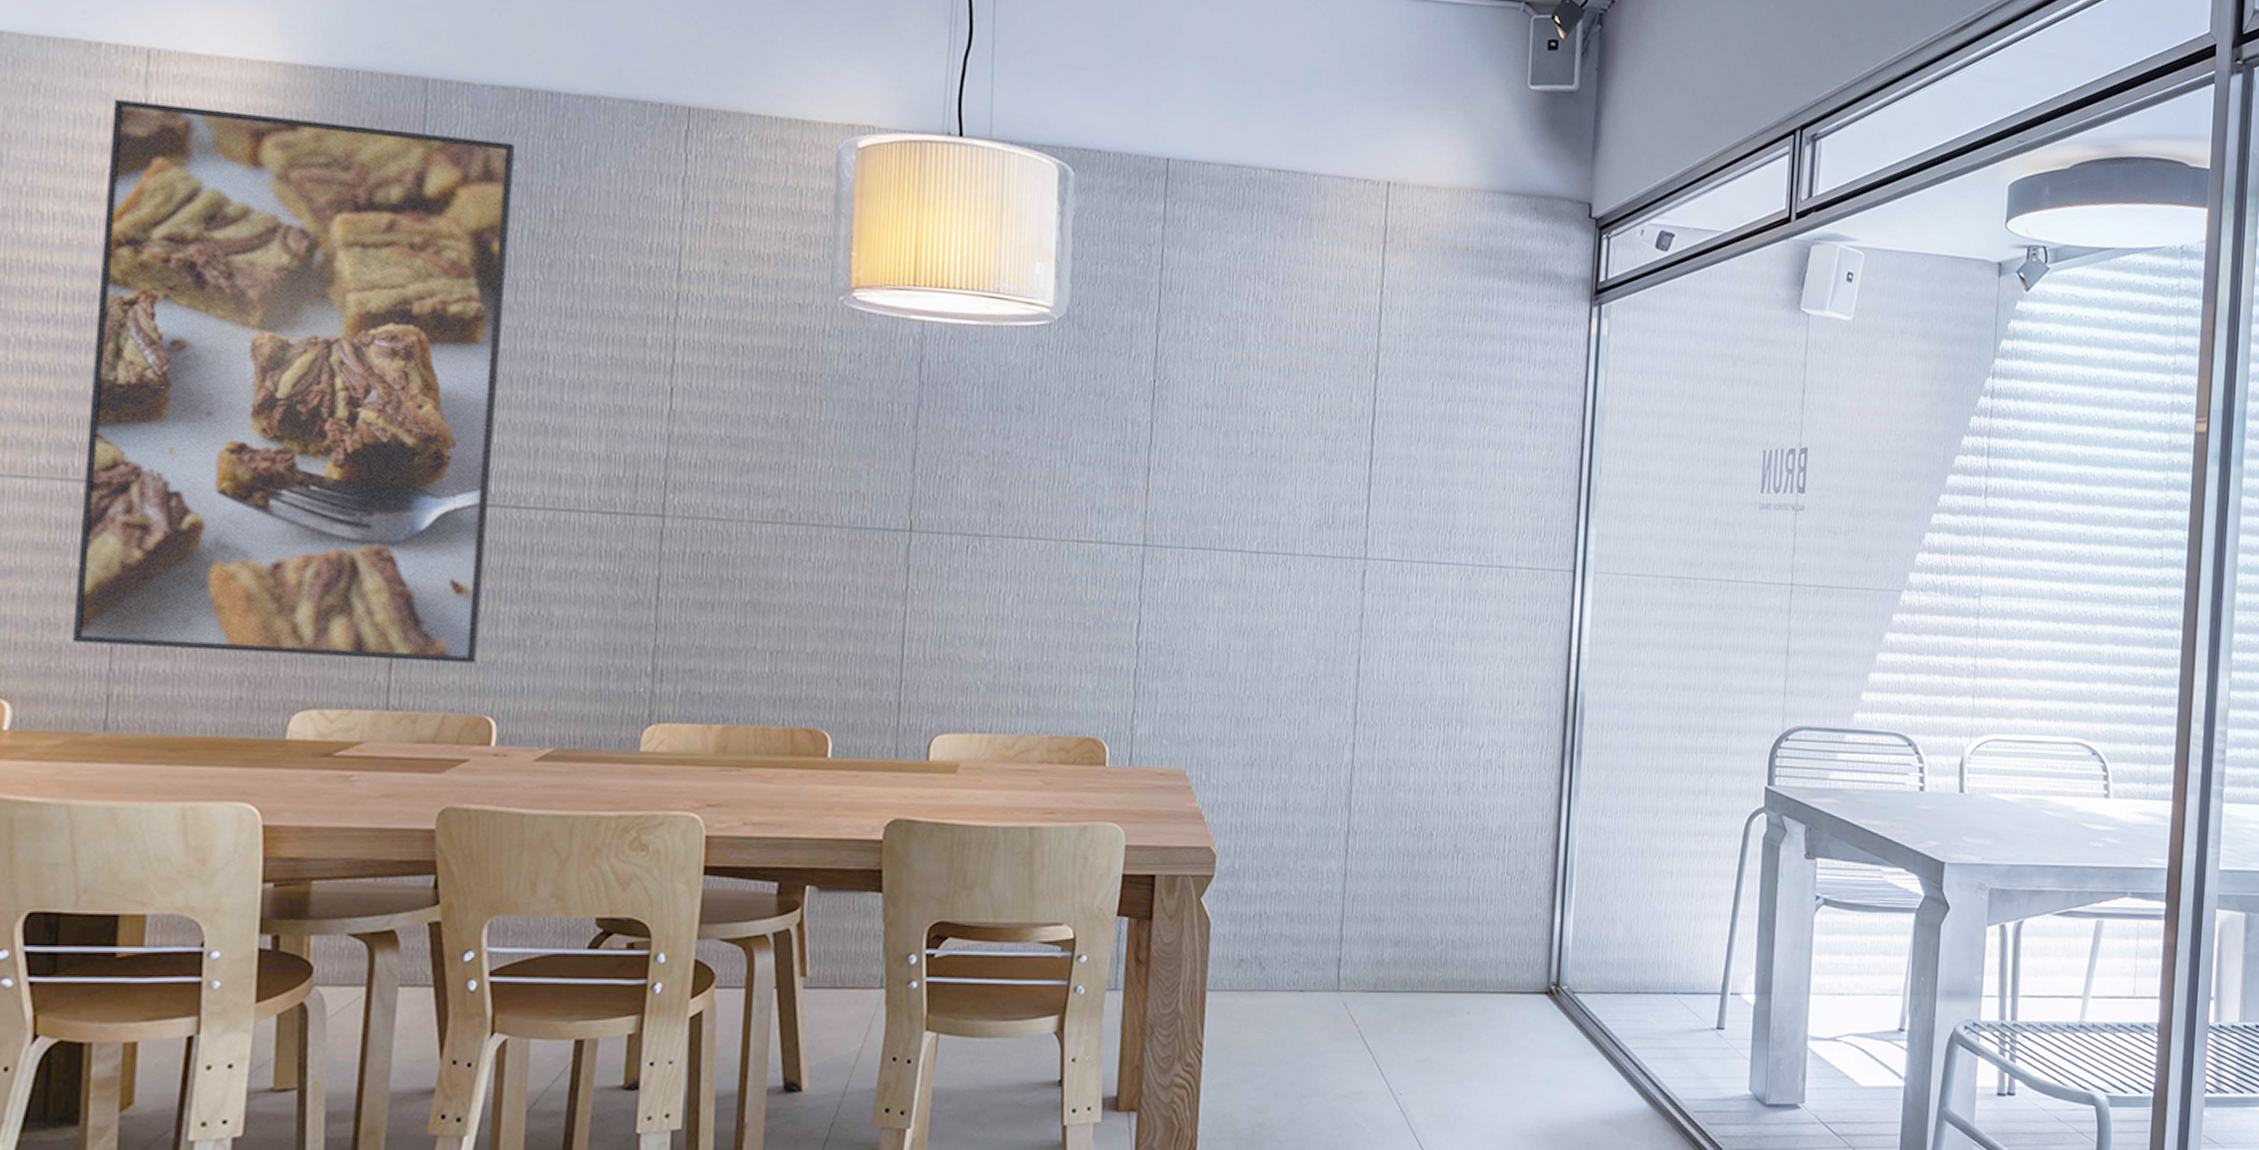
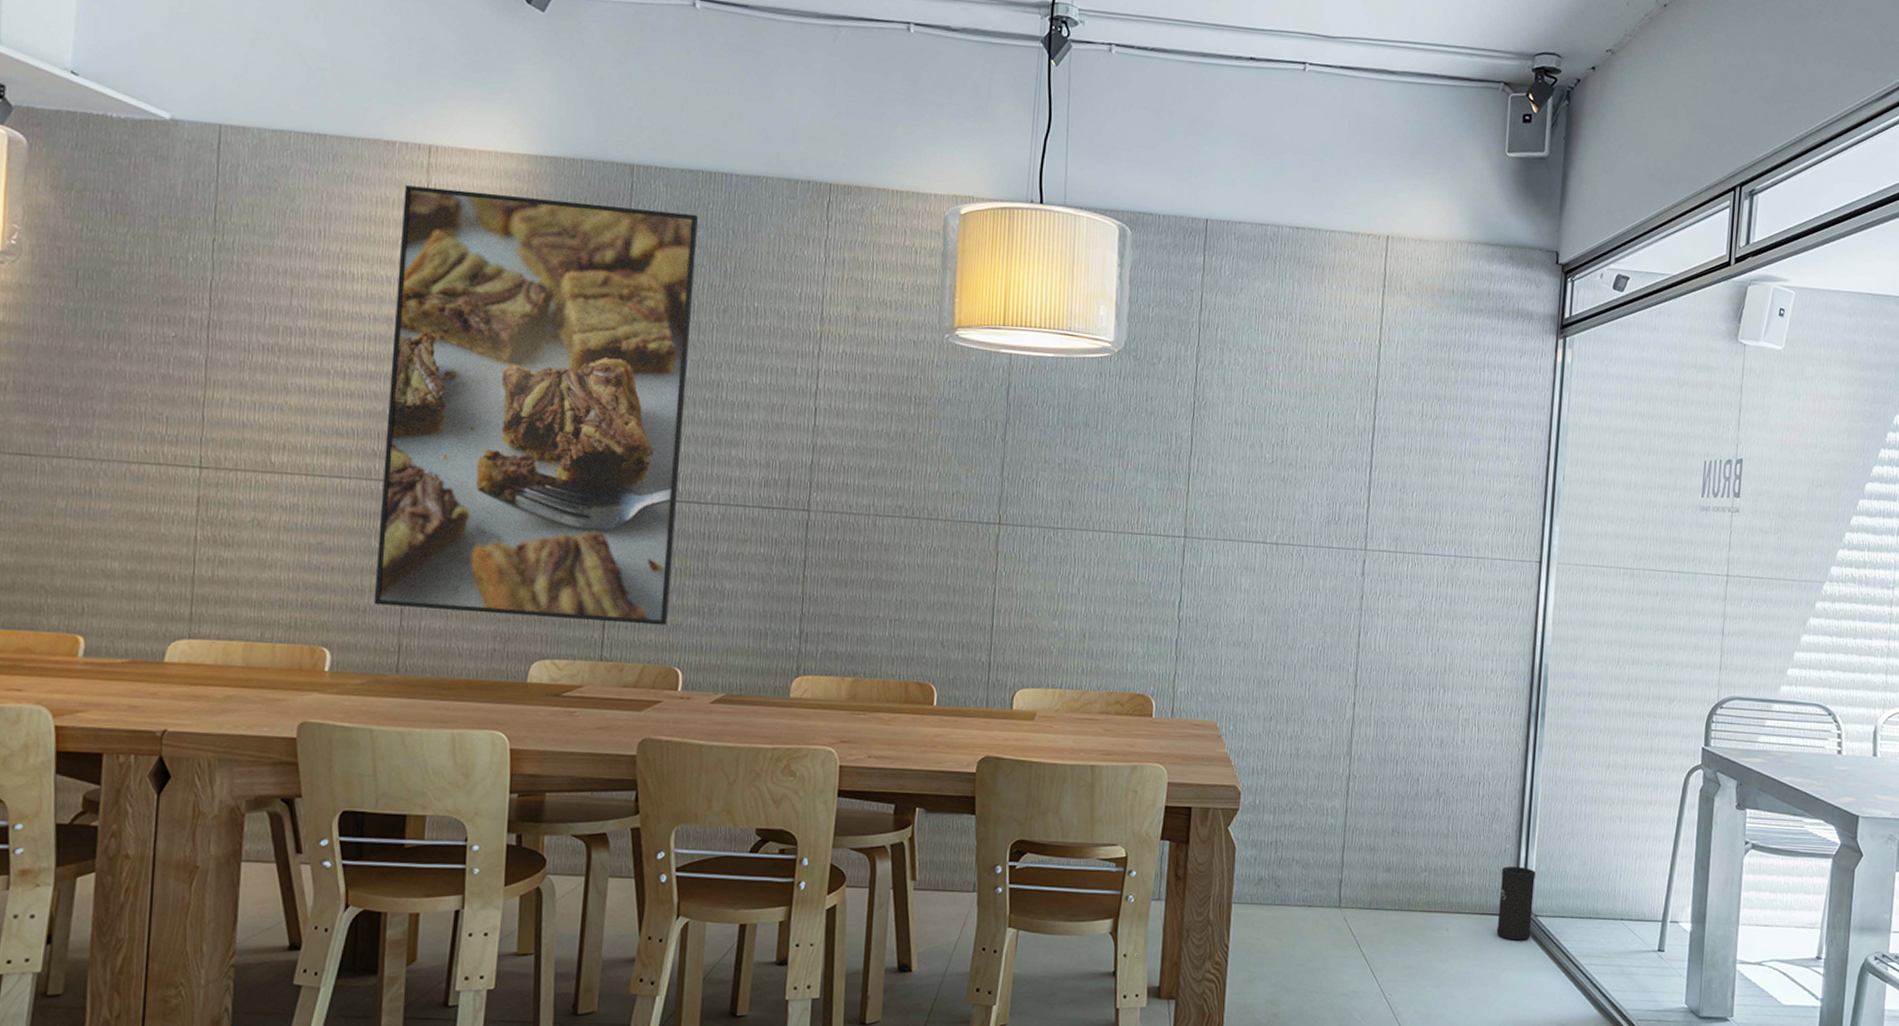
speaker: none [1527,934,1572,1023] -> present [1496,866,1535,940]

